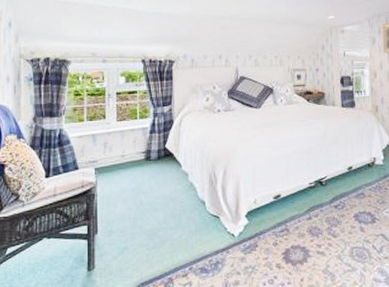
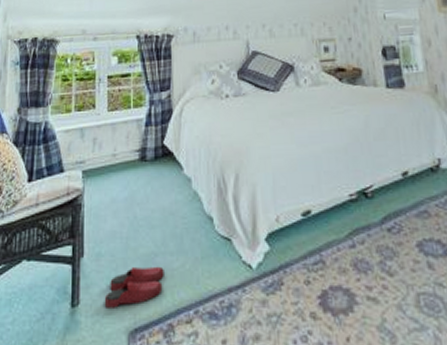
slippers: none [116,238,165,270] -> present [104,266,164,308]

